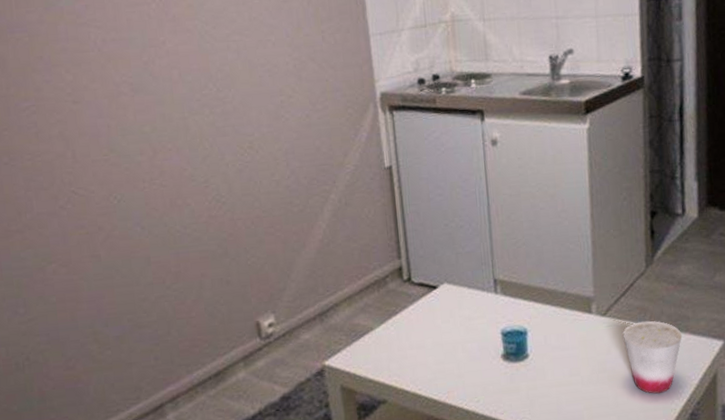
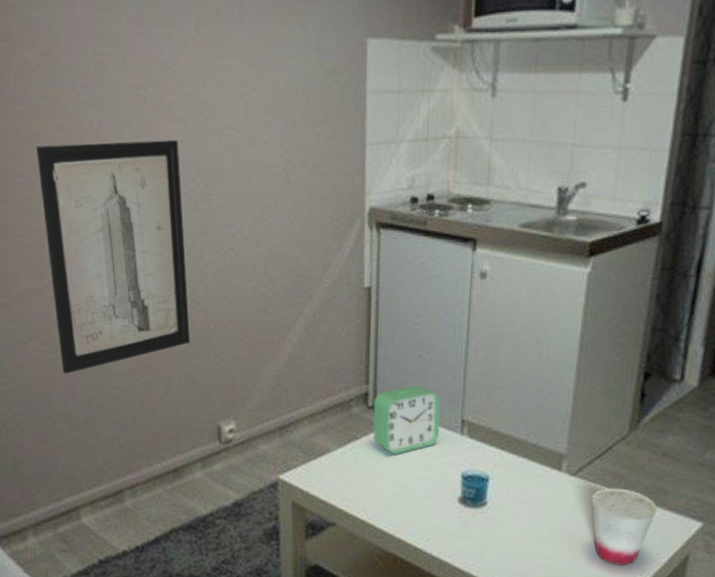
wall art: none [39,50,220,294] -> present [36,140,191,374]
alarm clock: none [408,253,475,323] -> present [372,385,441,454]

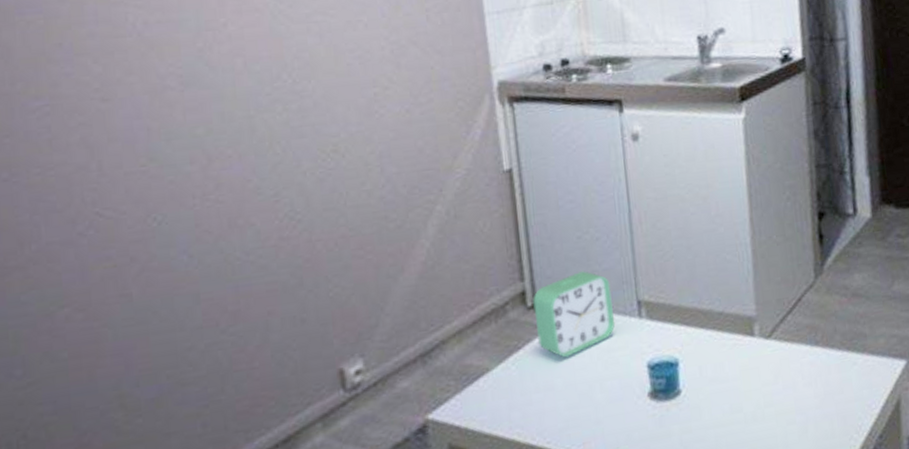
wall art: present [36,140,191,374] -> none [57,34,293,345]
cup: present [591,488,658,566] -> none [790,340,860,429]

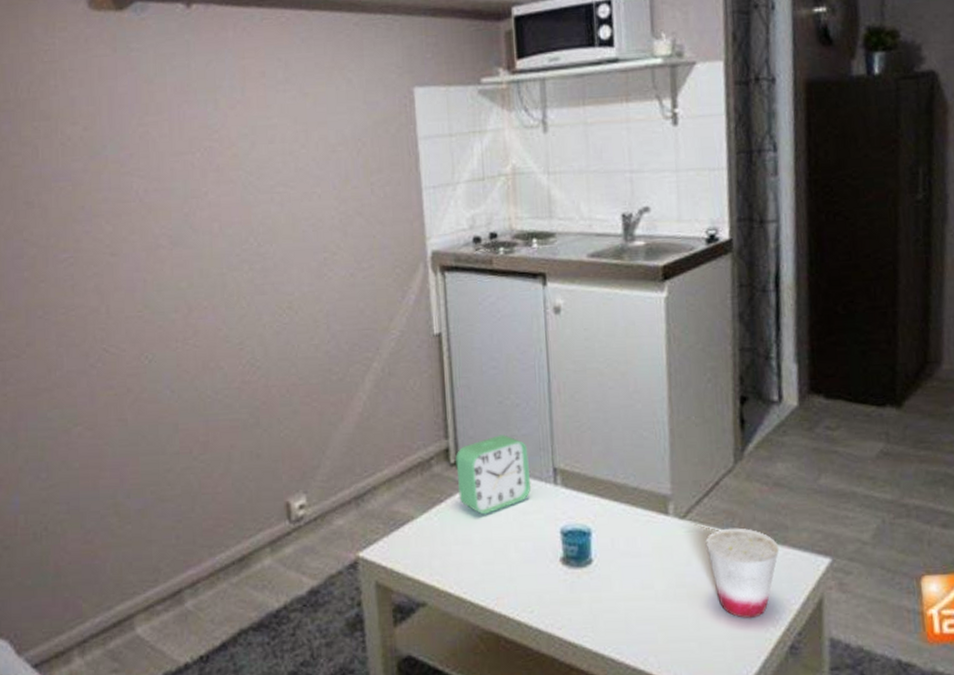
cup: none [790,340,860,429] -> present [705,528,779,619]

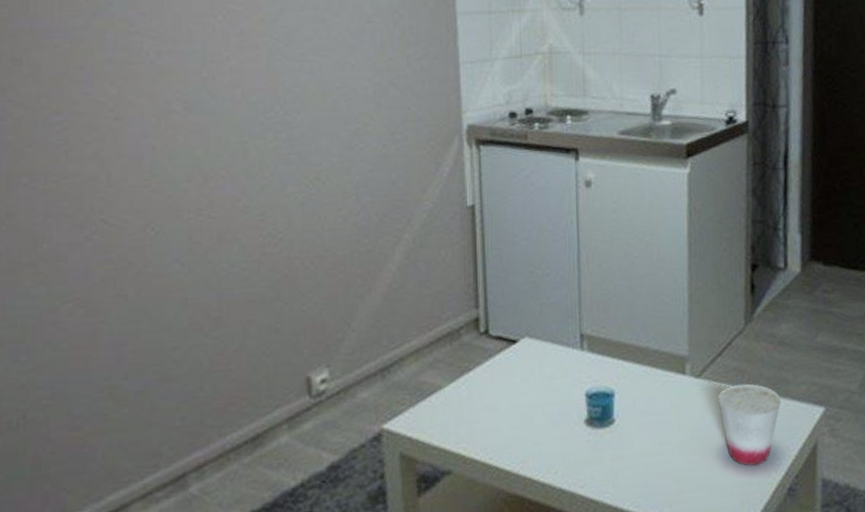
alarm clock: present [455,434,531,515] -> none [485,303,558,382]

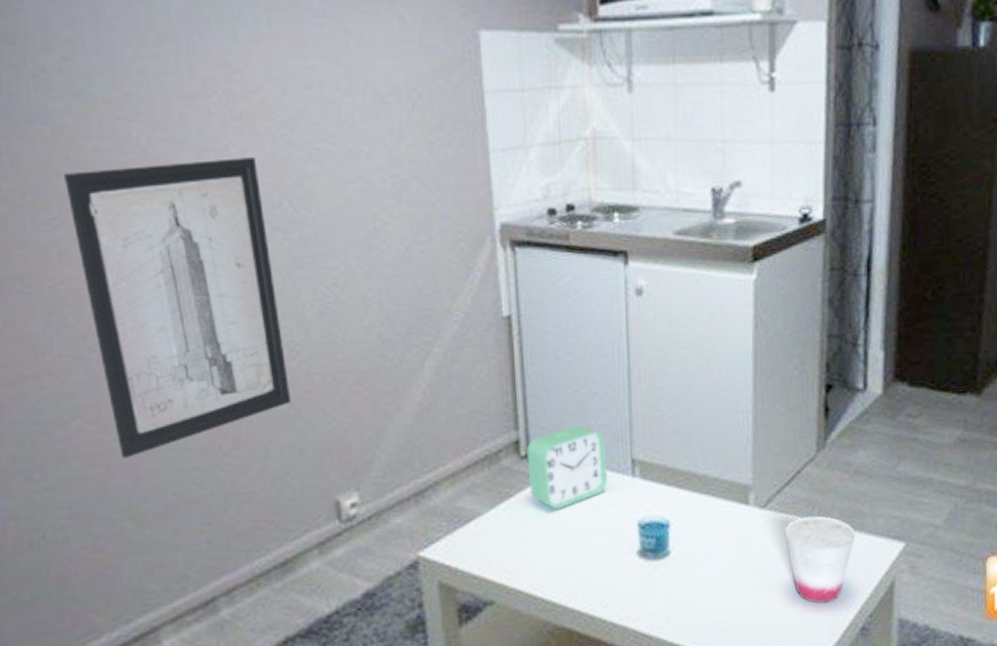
wall art: none [78,68,272,340] -> present [64,158,292,458]
alarm clock: none [485,303,558,382] -> present [526,425,607,509]

